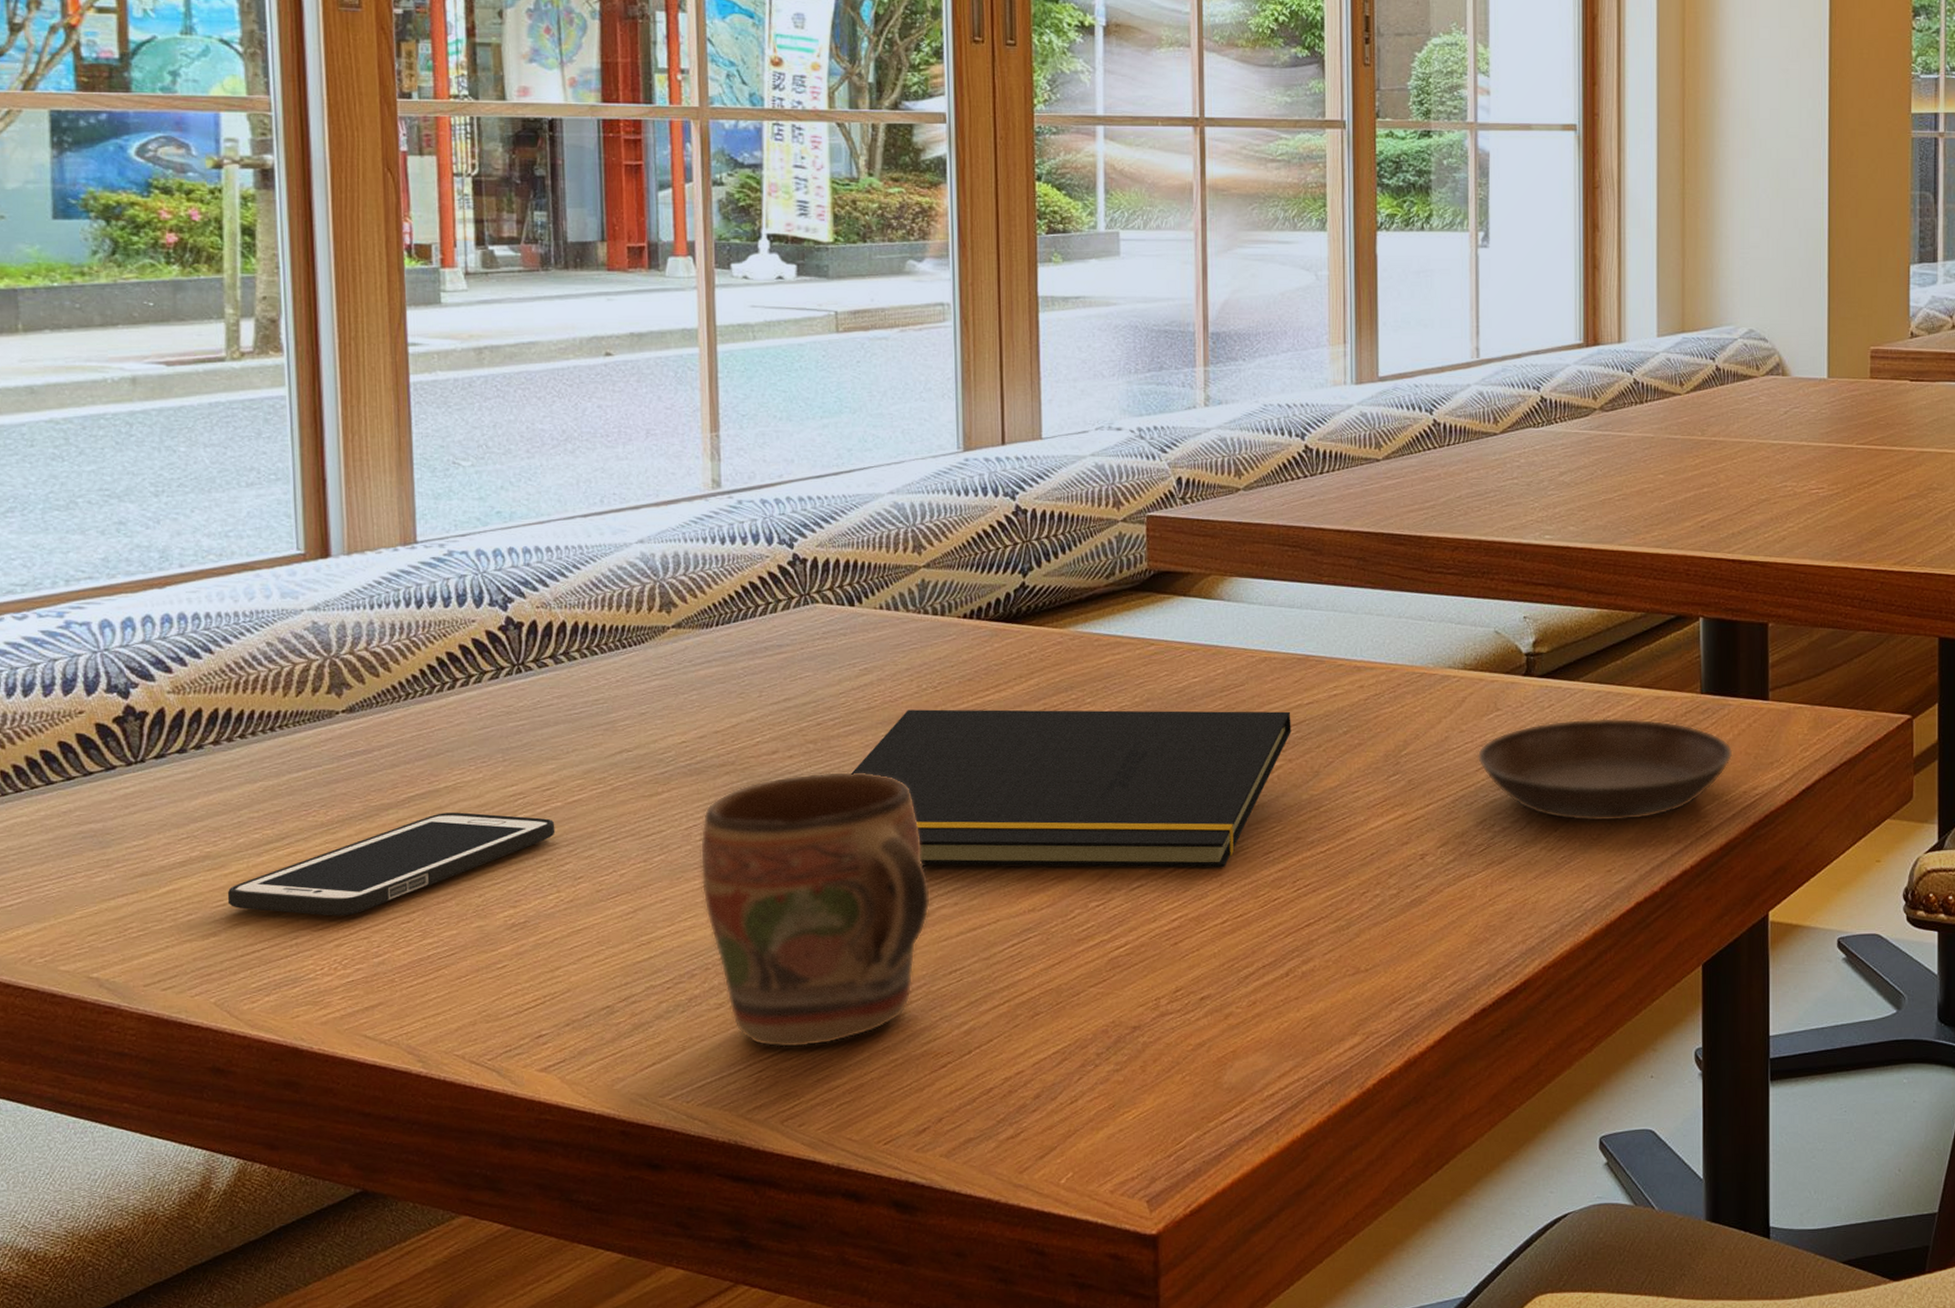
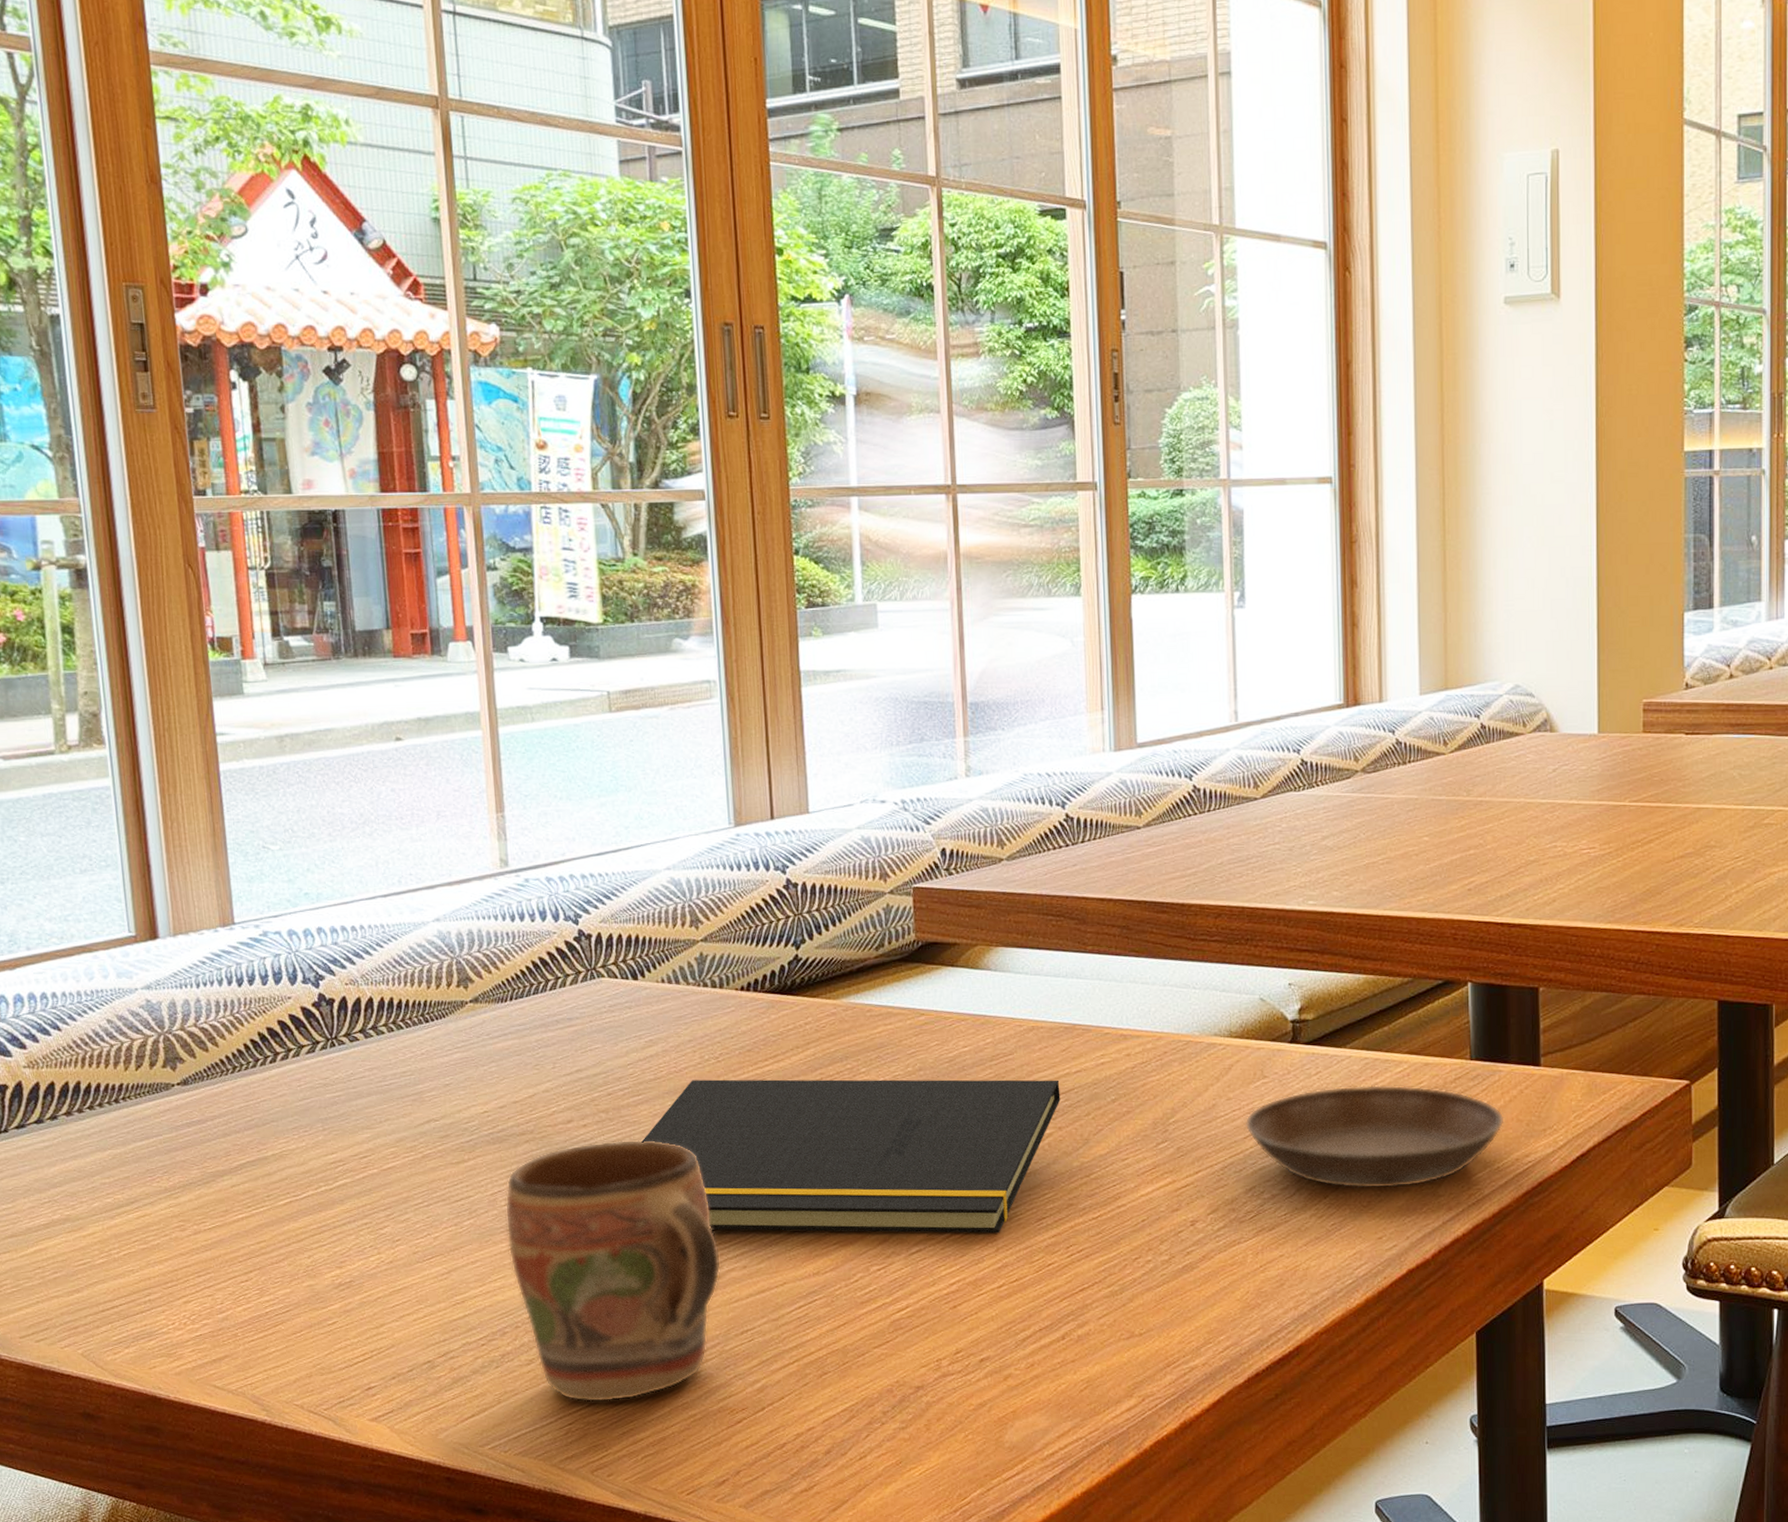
cell phone: present [227,812,555,916] -> none [86,1178,374,1275]

